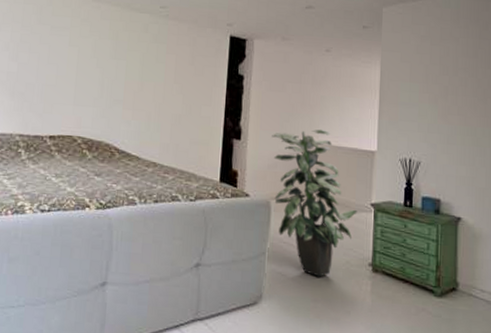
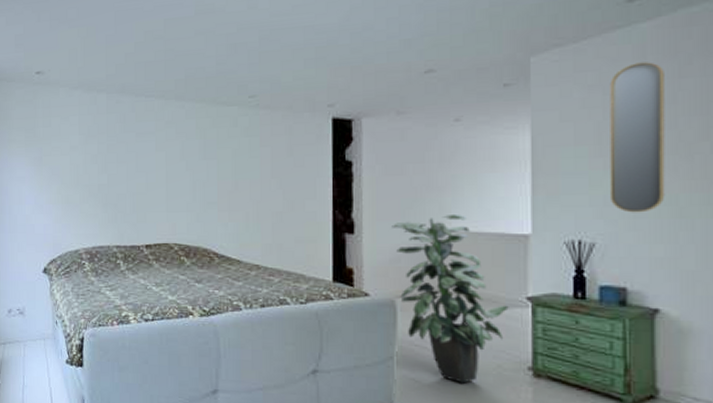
home mirror: none [432,23,471,140] -> present [610,62,665,213]

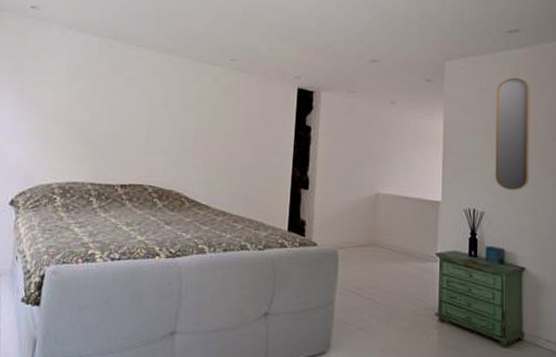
indoor plant: present [392,213,509,384] -> none [338,179,423,327]

